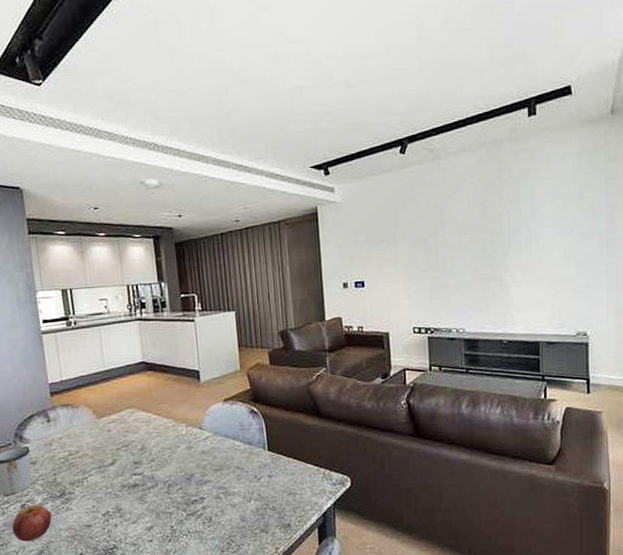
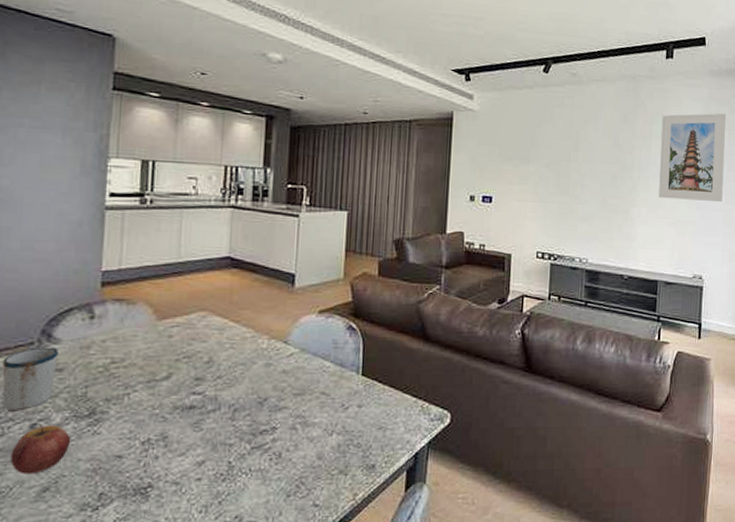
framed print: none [529,163,603,261] -> present [658,113,726,202]

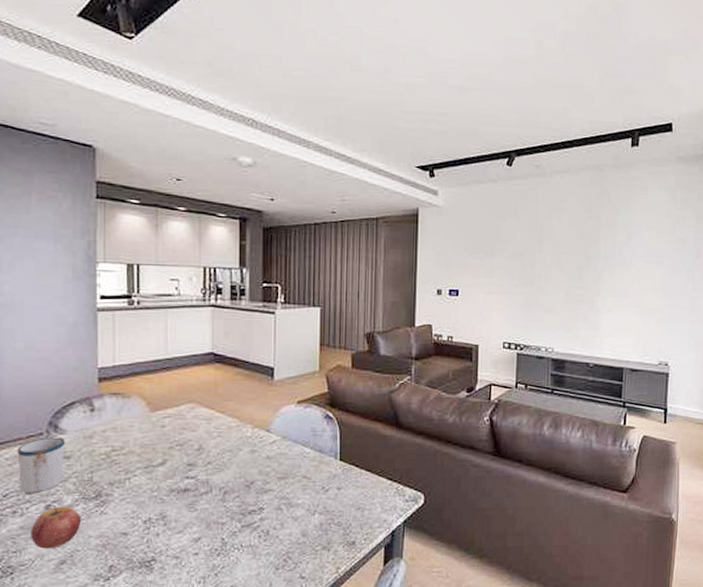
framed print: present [658,113,726,202] -> none [624,200,693,289]

